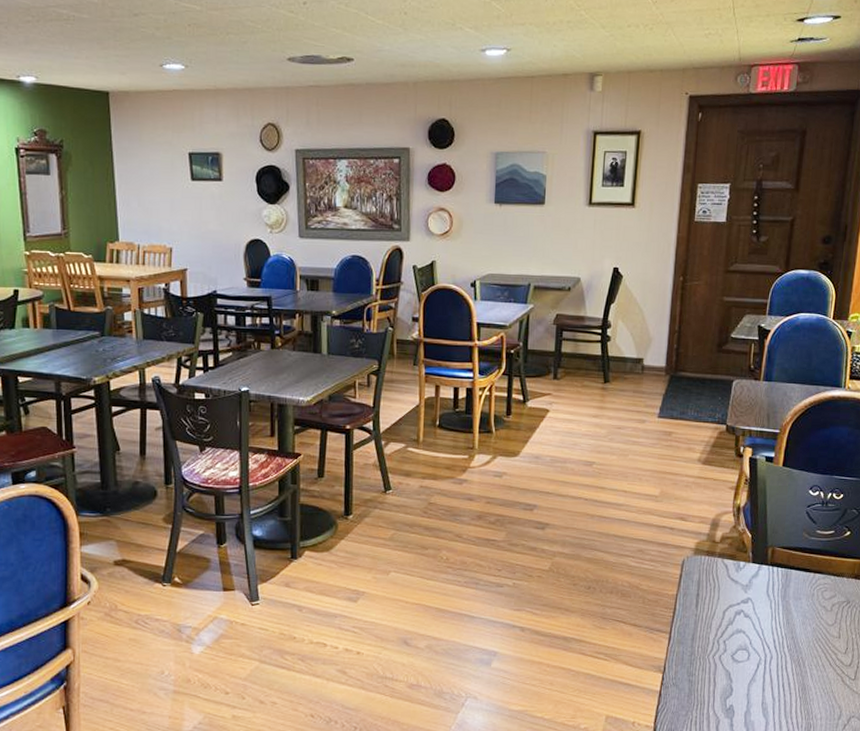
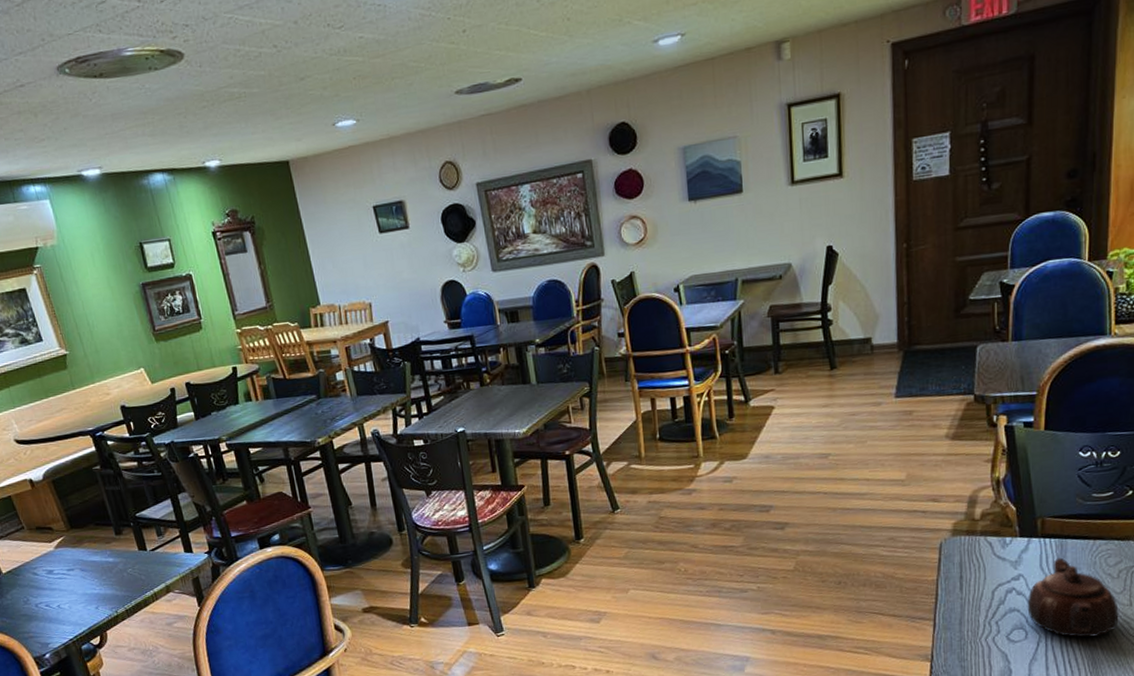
teapot: none [752,586,829,664] -> present [1027,557,1119,638]

